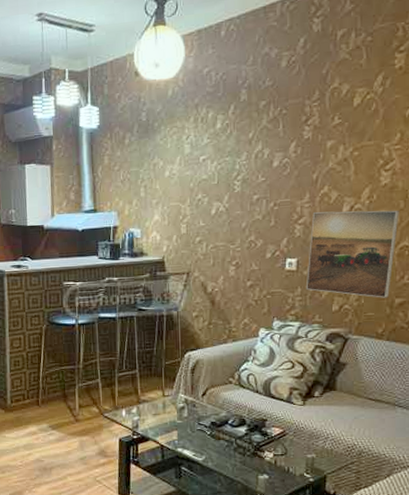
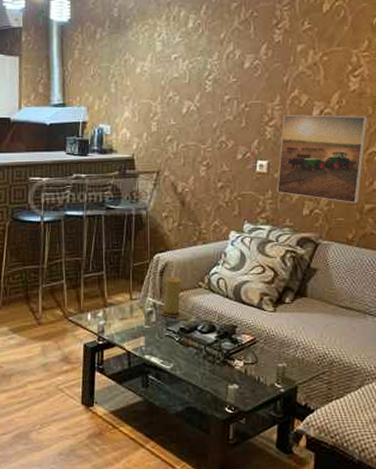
candle: none [192,374,212,412] -> present [160,278,181,317]

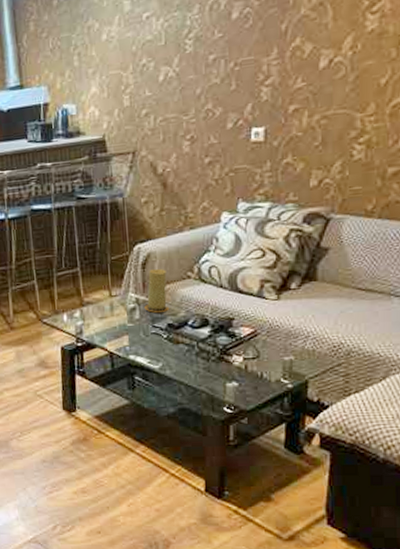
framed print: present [276,114,368,204] -> none [276,60,391,168]

